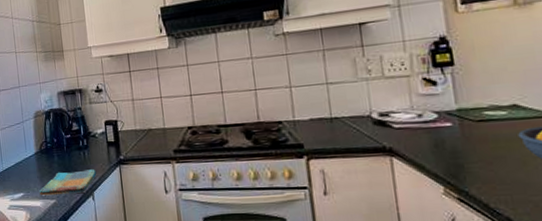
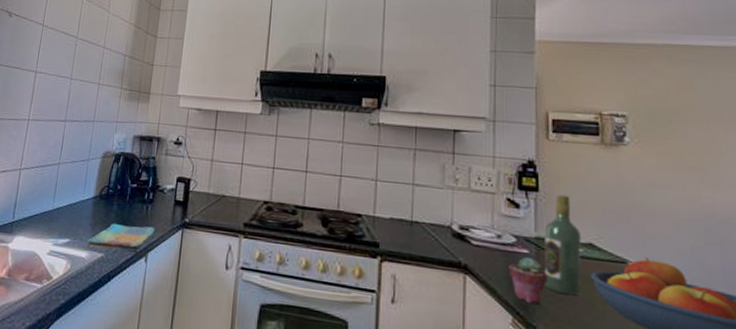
potted succulent: none [433,129,476,172] -> present [508,257,549,305]
wine bottle: none [465,63,509,158] -> present [544,194,581,296]

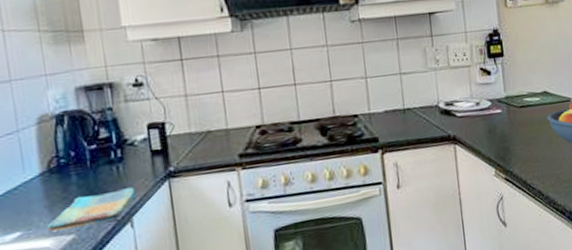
potted succulent: present [508,257,549,305] -> none [487,115,518,154]
wine bottle: present [544,194,581,296] -> none [511,54,541,139]

